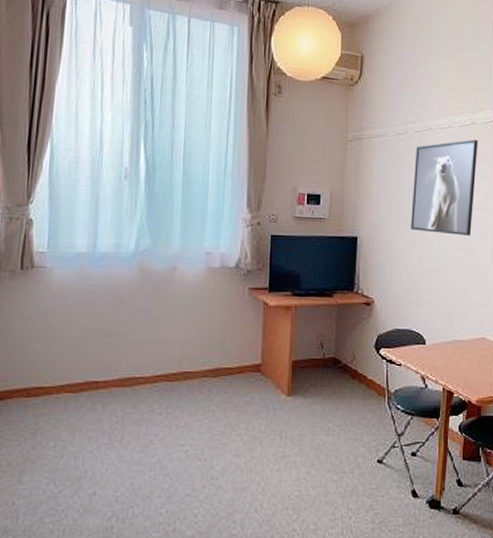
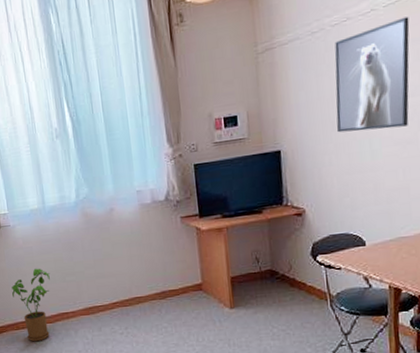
house plant: none [30,323,86,415] -> present [11,268,51,342]

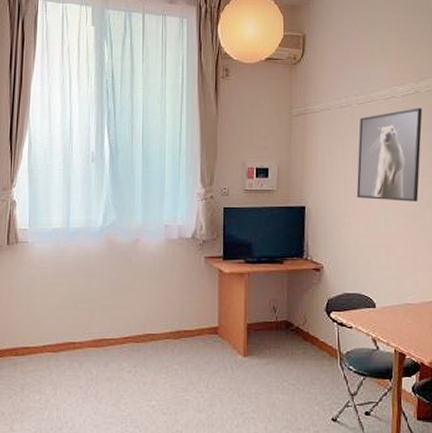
house plant: present [11,268,51,342] -> none [17,290,63,372]

